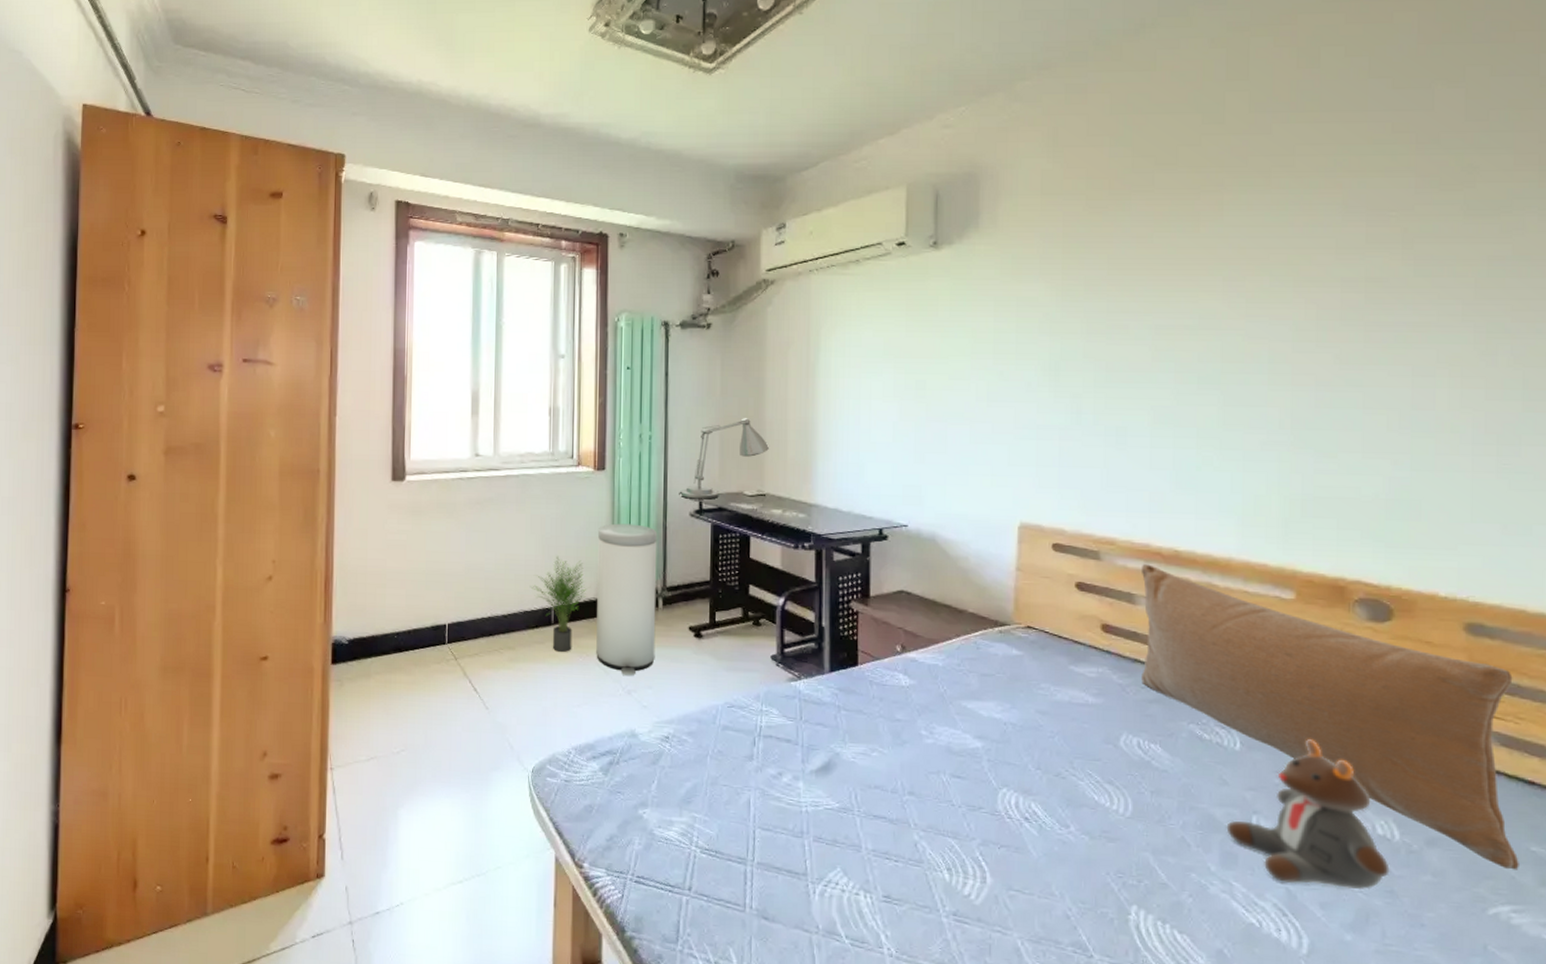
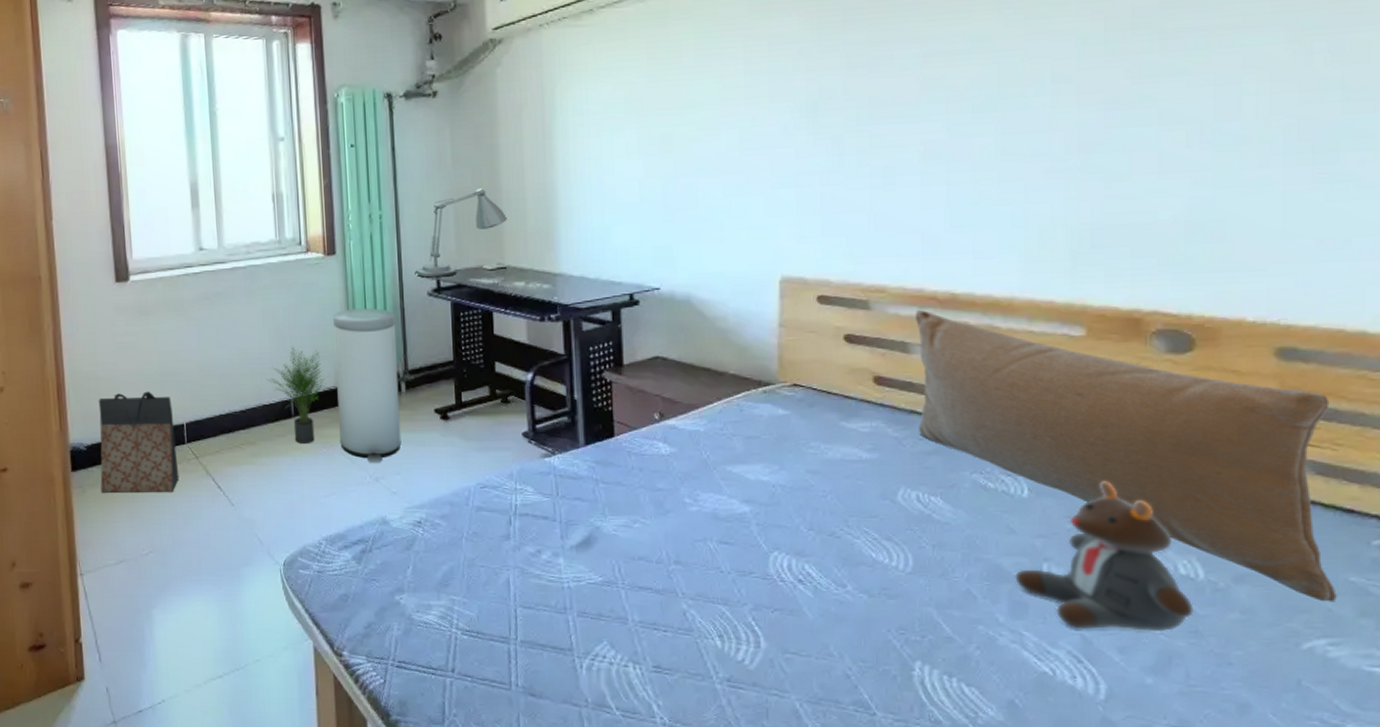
bag: none [359,590,437,691] -> present [98,391,179,493]

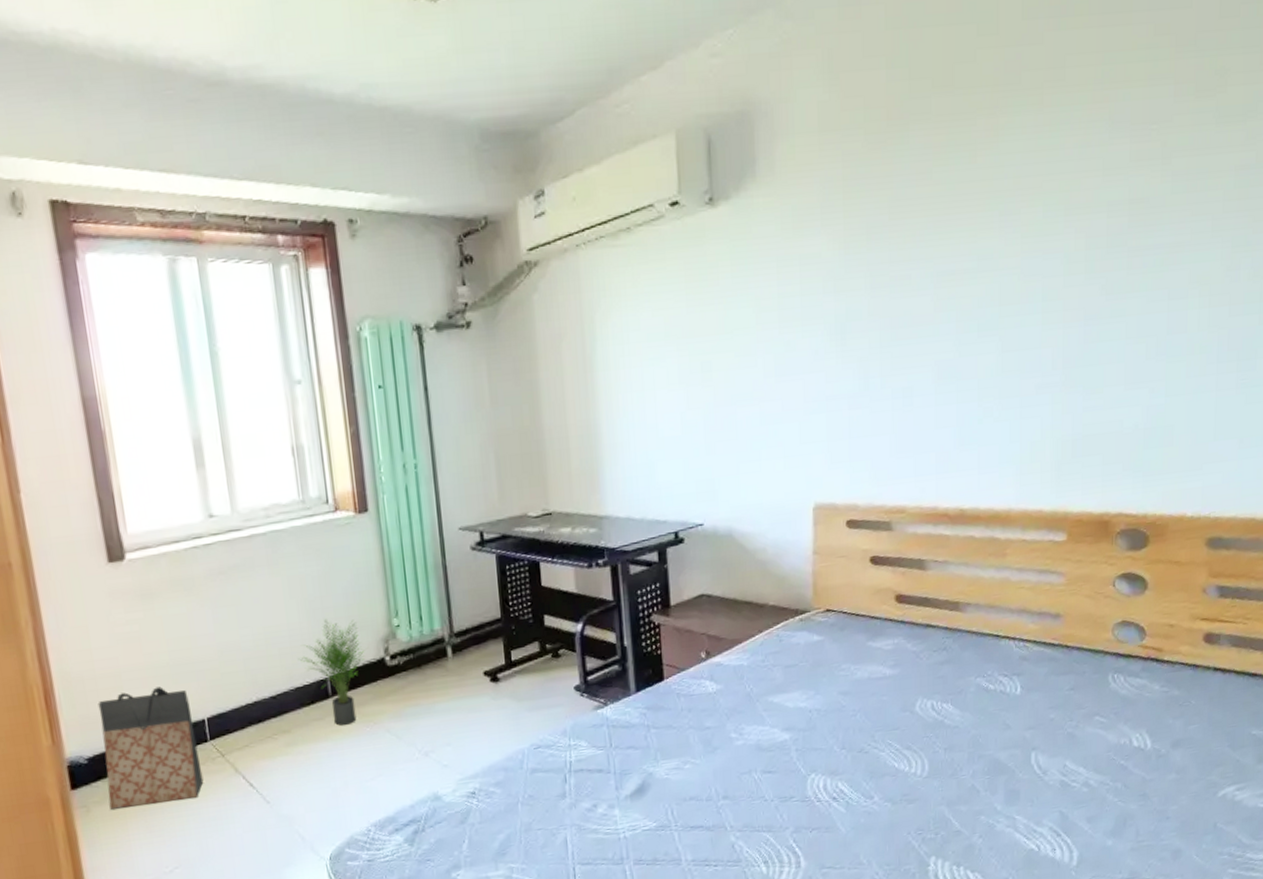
pedal bin: present [333,308,402,463] -> none [369,568,451,737]
desk lamp: present [415,188,508,278] -> none [456,429,552,531]
pillow: present [914,310,1337,602] -> none [929,527,1243,755]
teddy bear: present [1015,481,1194,631] -> none [1010,671,1143,807]

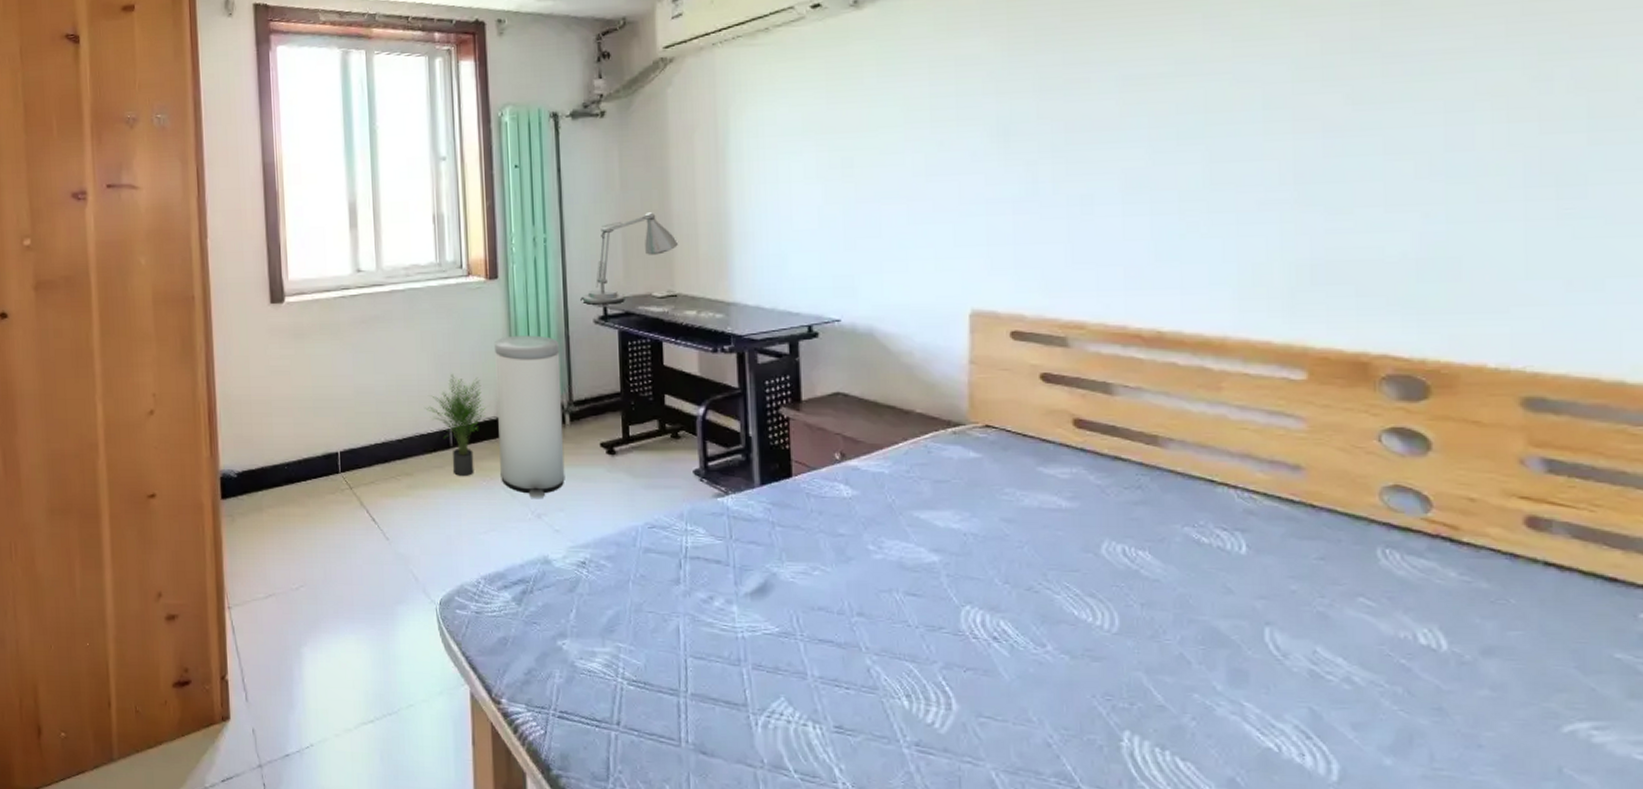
bag: present [98,686,204,810] -> none [250,417,332,523]
pedal bin: none [369,568,451,737] -> present [495,335,565,498]
desk lamp: none [456,429,552,531] -> present [580,212,679,305]

